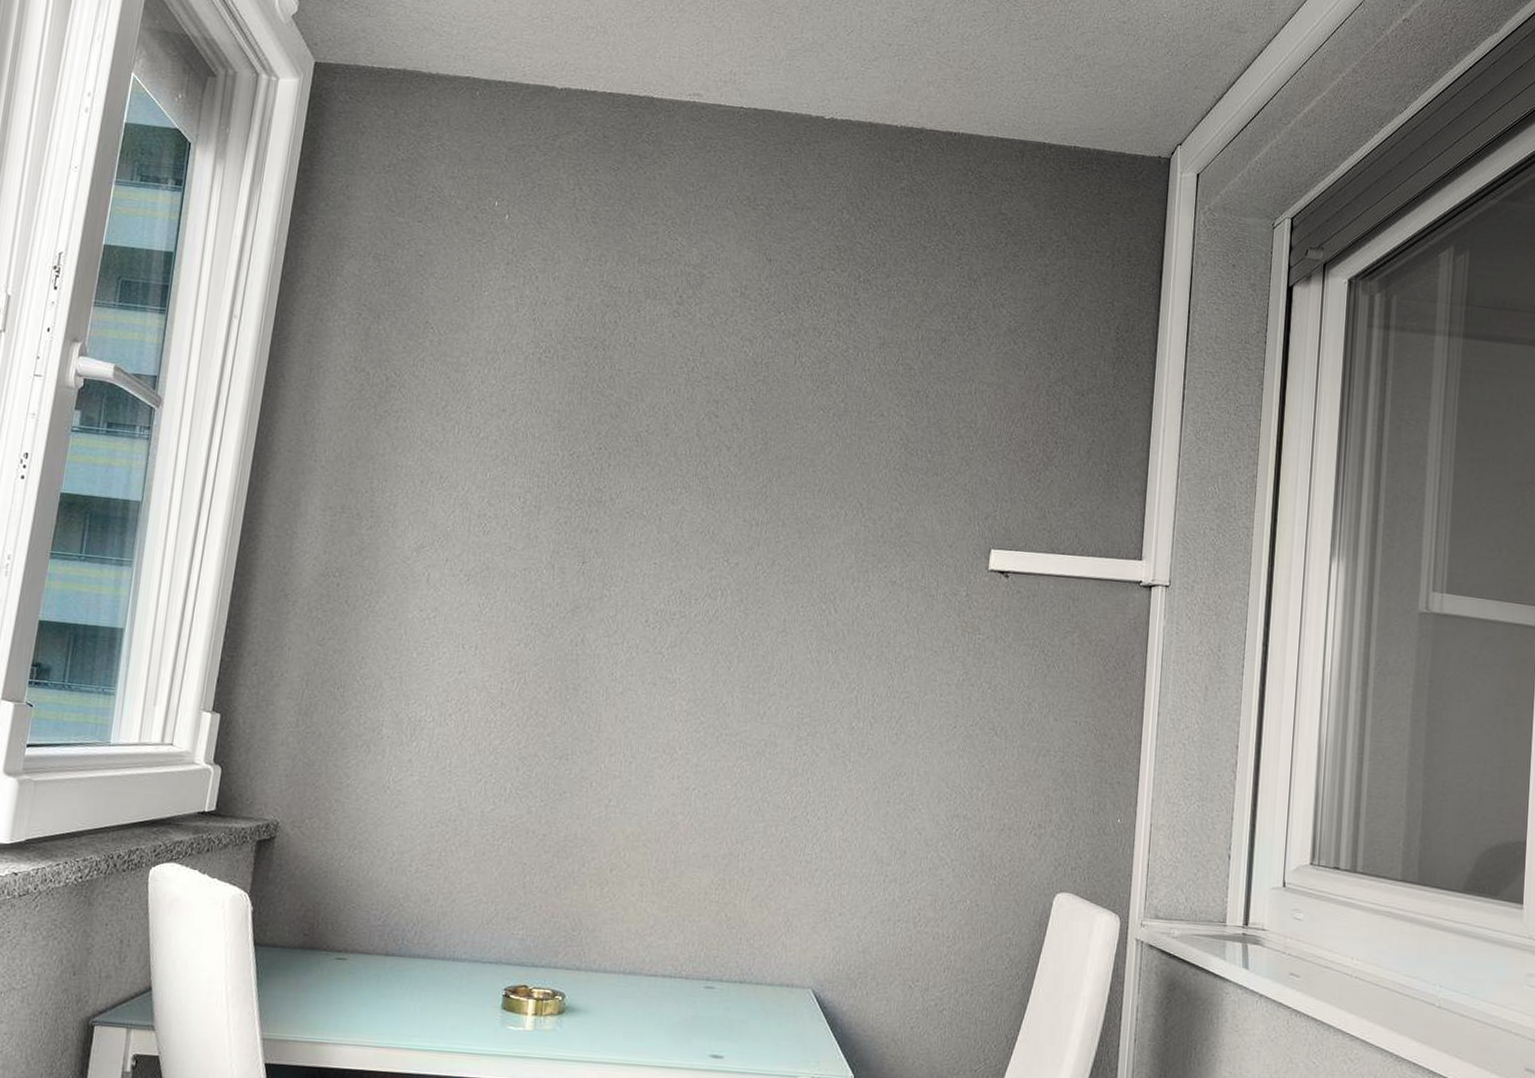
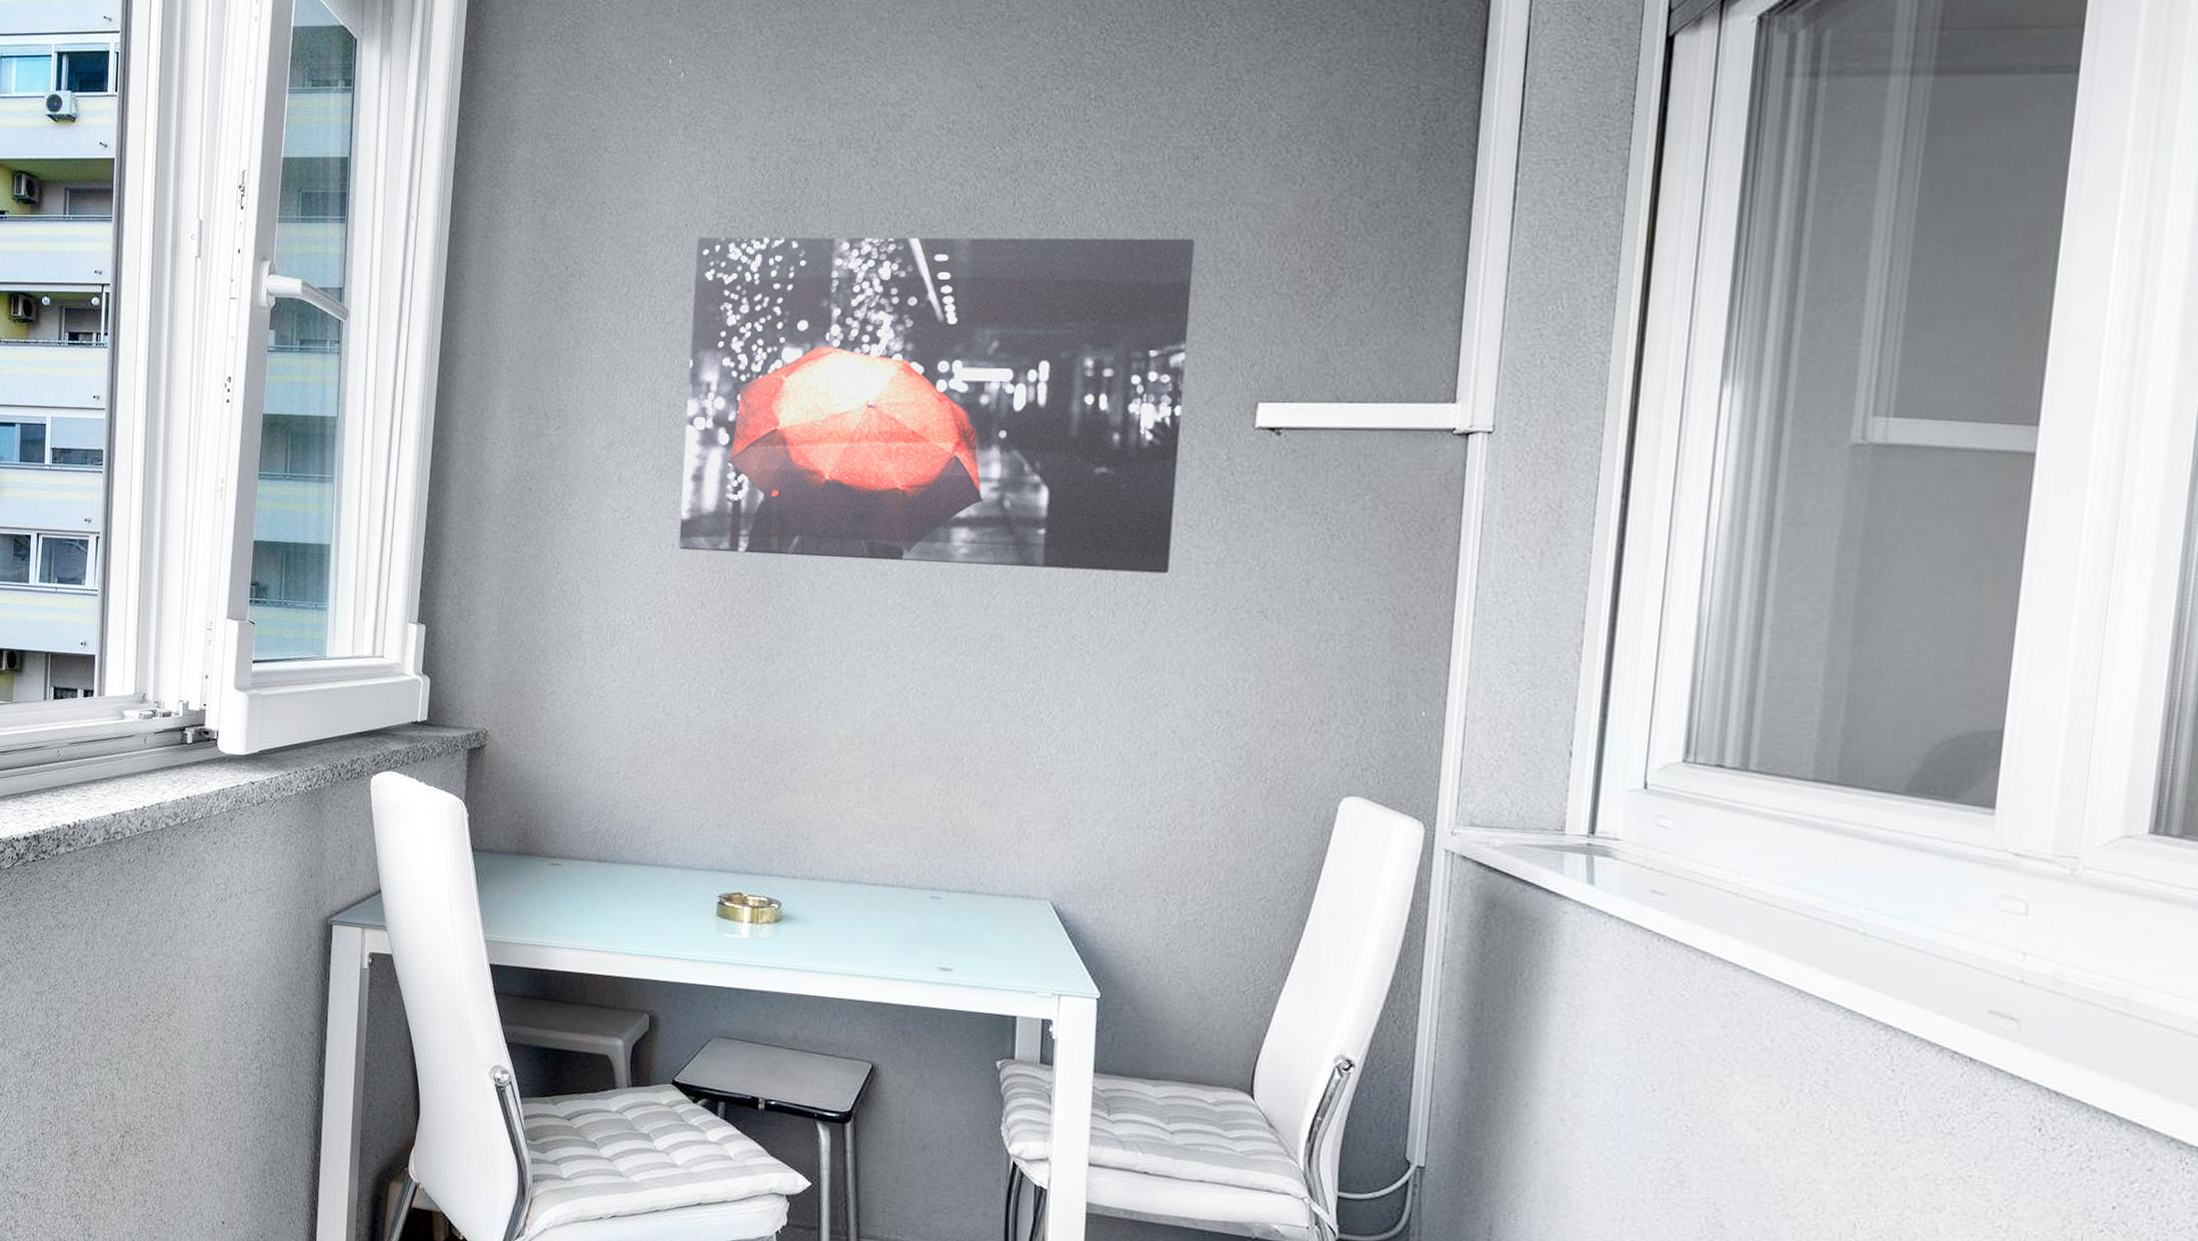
wall art: none [481,363,942,692] -> present [678,237,1195,574]

